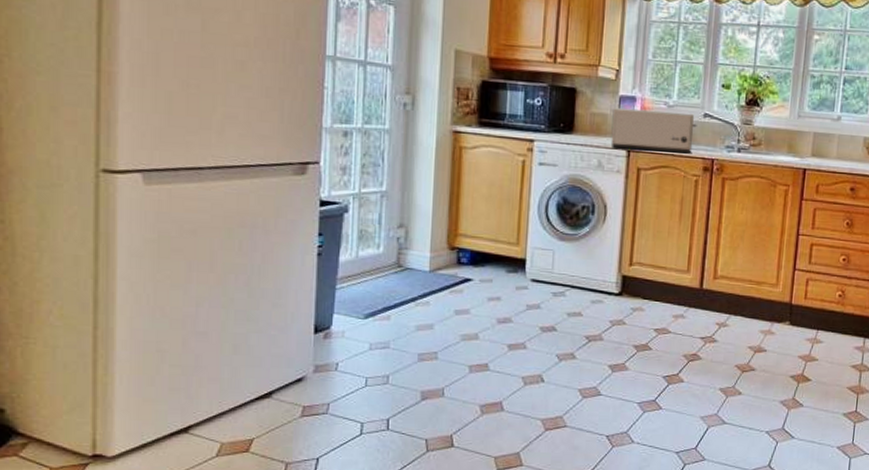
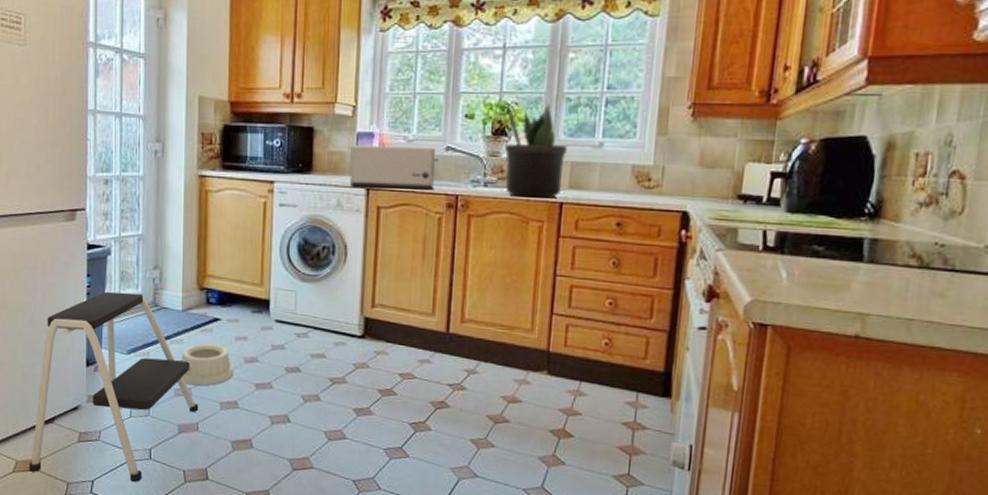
step stool: none [237,251,445,457] -> present [28,291,199,483]
pet bowl: none [427,305,486,350] -> present [181,344,234,386]
planter: none [756,74,811,164] -> present [504,101,567,198]

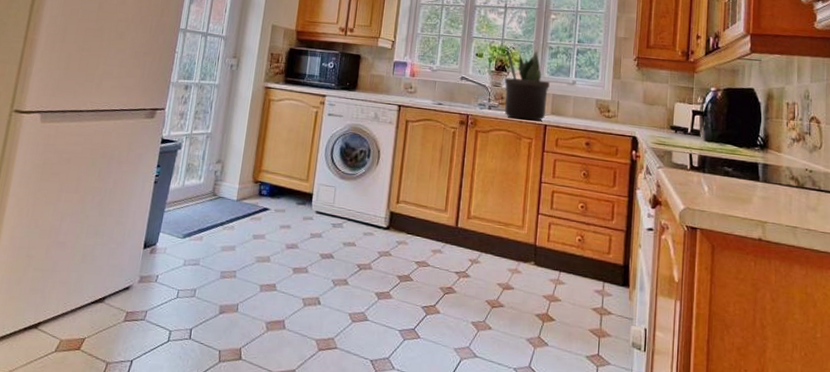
step stool: present [28,291,199,483] -> none [71,181,241,363]
pet bowl: present [181,344,234,386] -> none [229,230,277,270]
toaster: present [349,144,439,190] -> none [385,71,455,110]

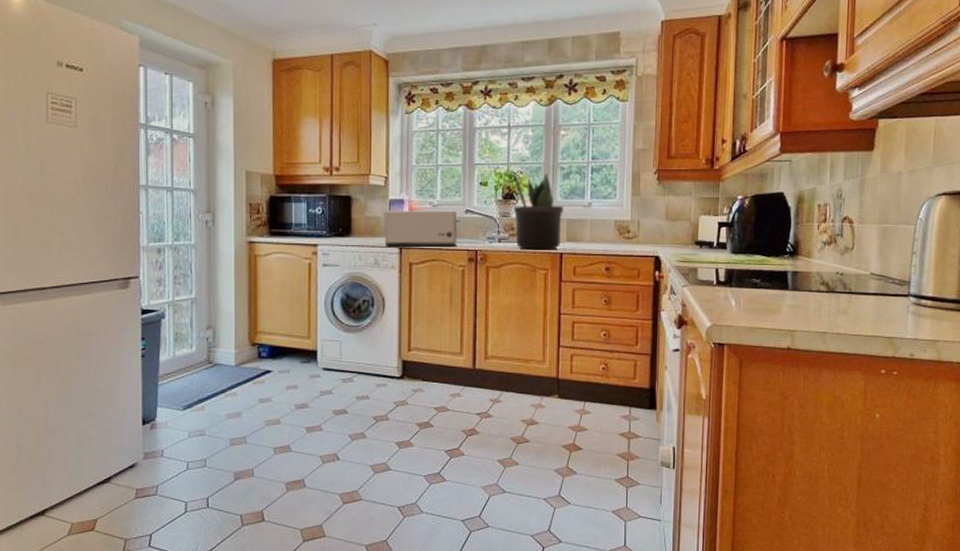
toaster: none [385,71,455,110] -> present [384,210,460,248]

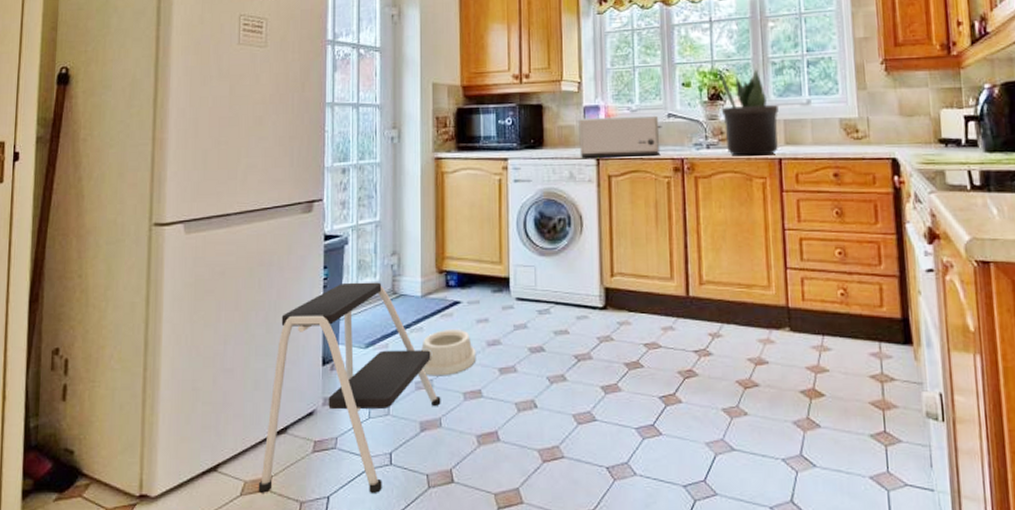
step stool: none [84,352,254,533] -> present [258,282,441,494]
pet bowl: none [235,395,286,434] -> present [421,330,477,376]

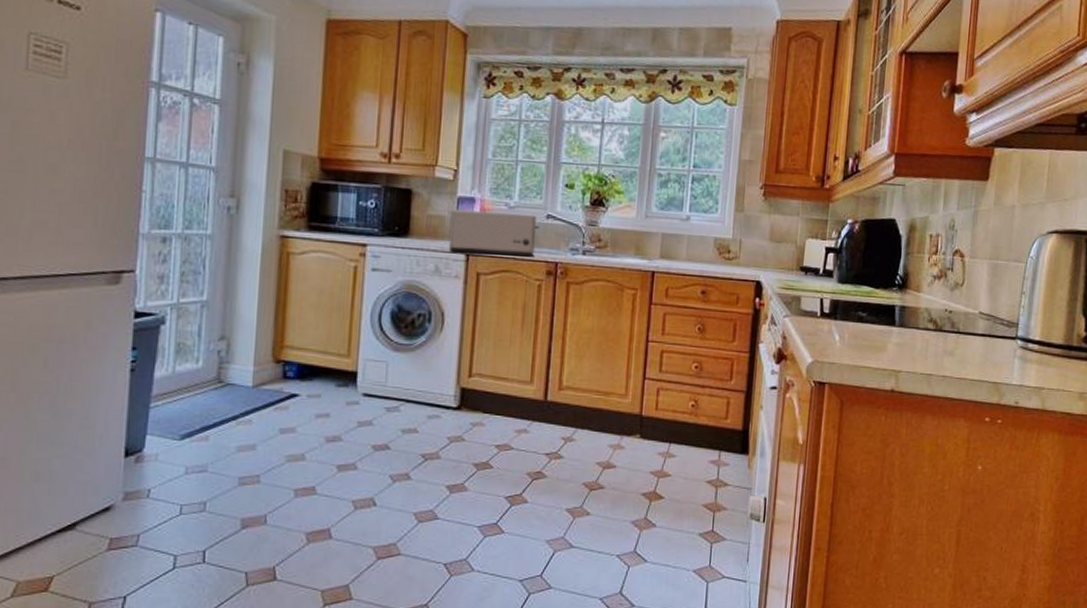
step stool: present [258,282,441,494] -> none [34,367,268,594]
pet bowl: present [421,330,477,376] -> none [248,423,313,472]
planter: present [717,68,779,156] -> none [601,173,659,267]

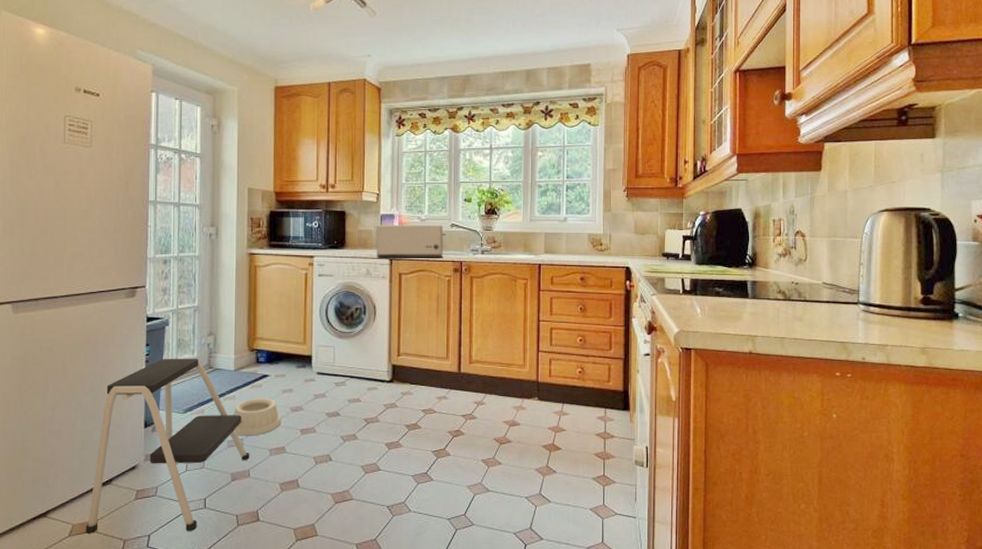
step stool: none [34,367,268,594] -> present [85,358,250,534]
pet bowl: none [248,423,313,472] -> present [234,398,282,436]

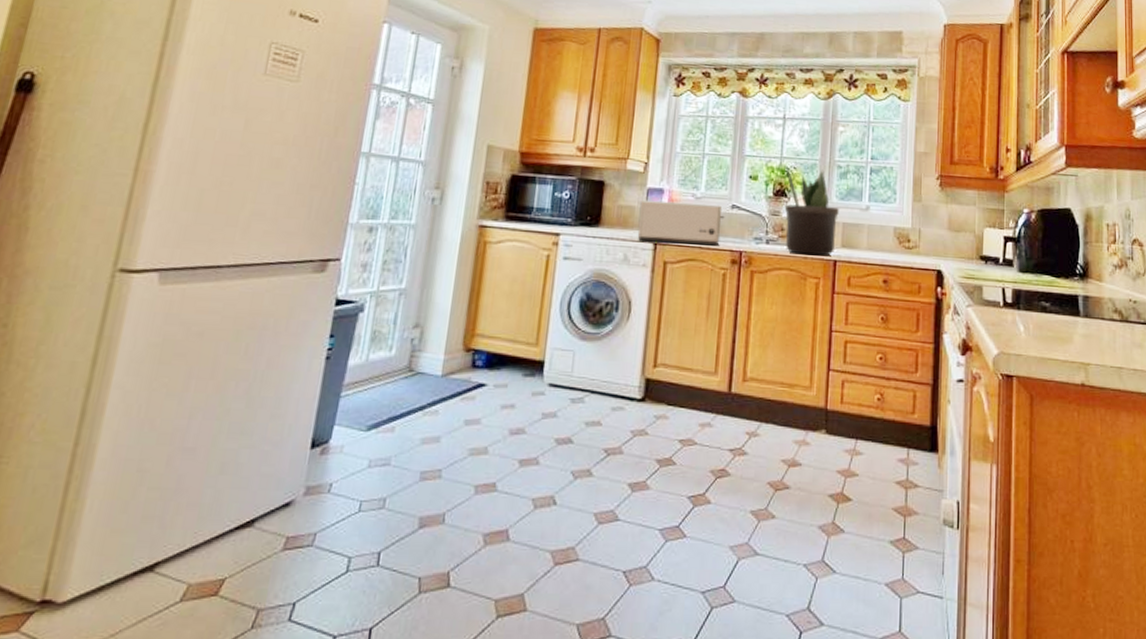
step stool: present [85,358,250,534] -> none [204,354,449,601]
pet bowl: present [234,398,282,436] -> none [432,414,497,467]
planter: none [494,188,541,261] -> present [784,165,839,256]

